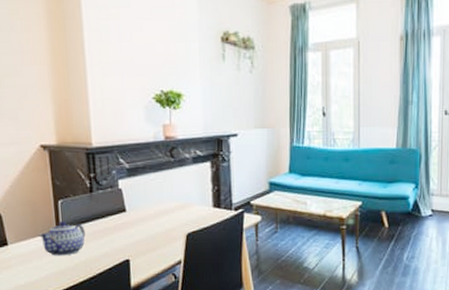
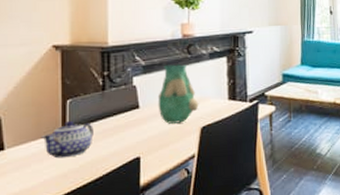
vase: none [143,168,184,229] -> present [157,64,199,124]

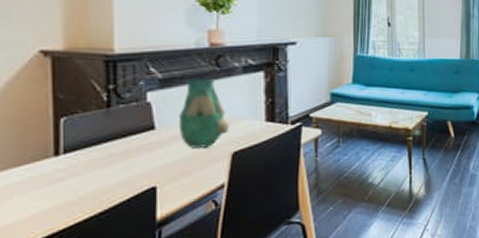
teapot: present [40,120,94,159] -> none [26,143,96,189]

